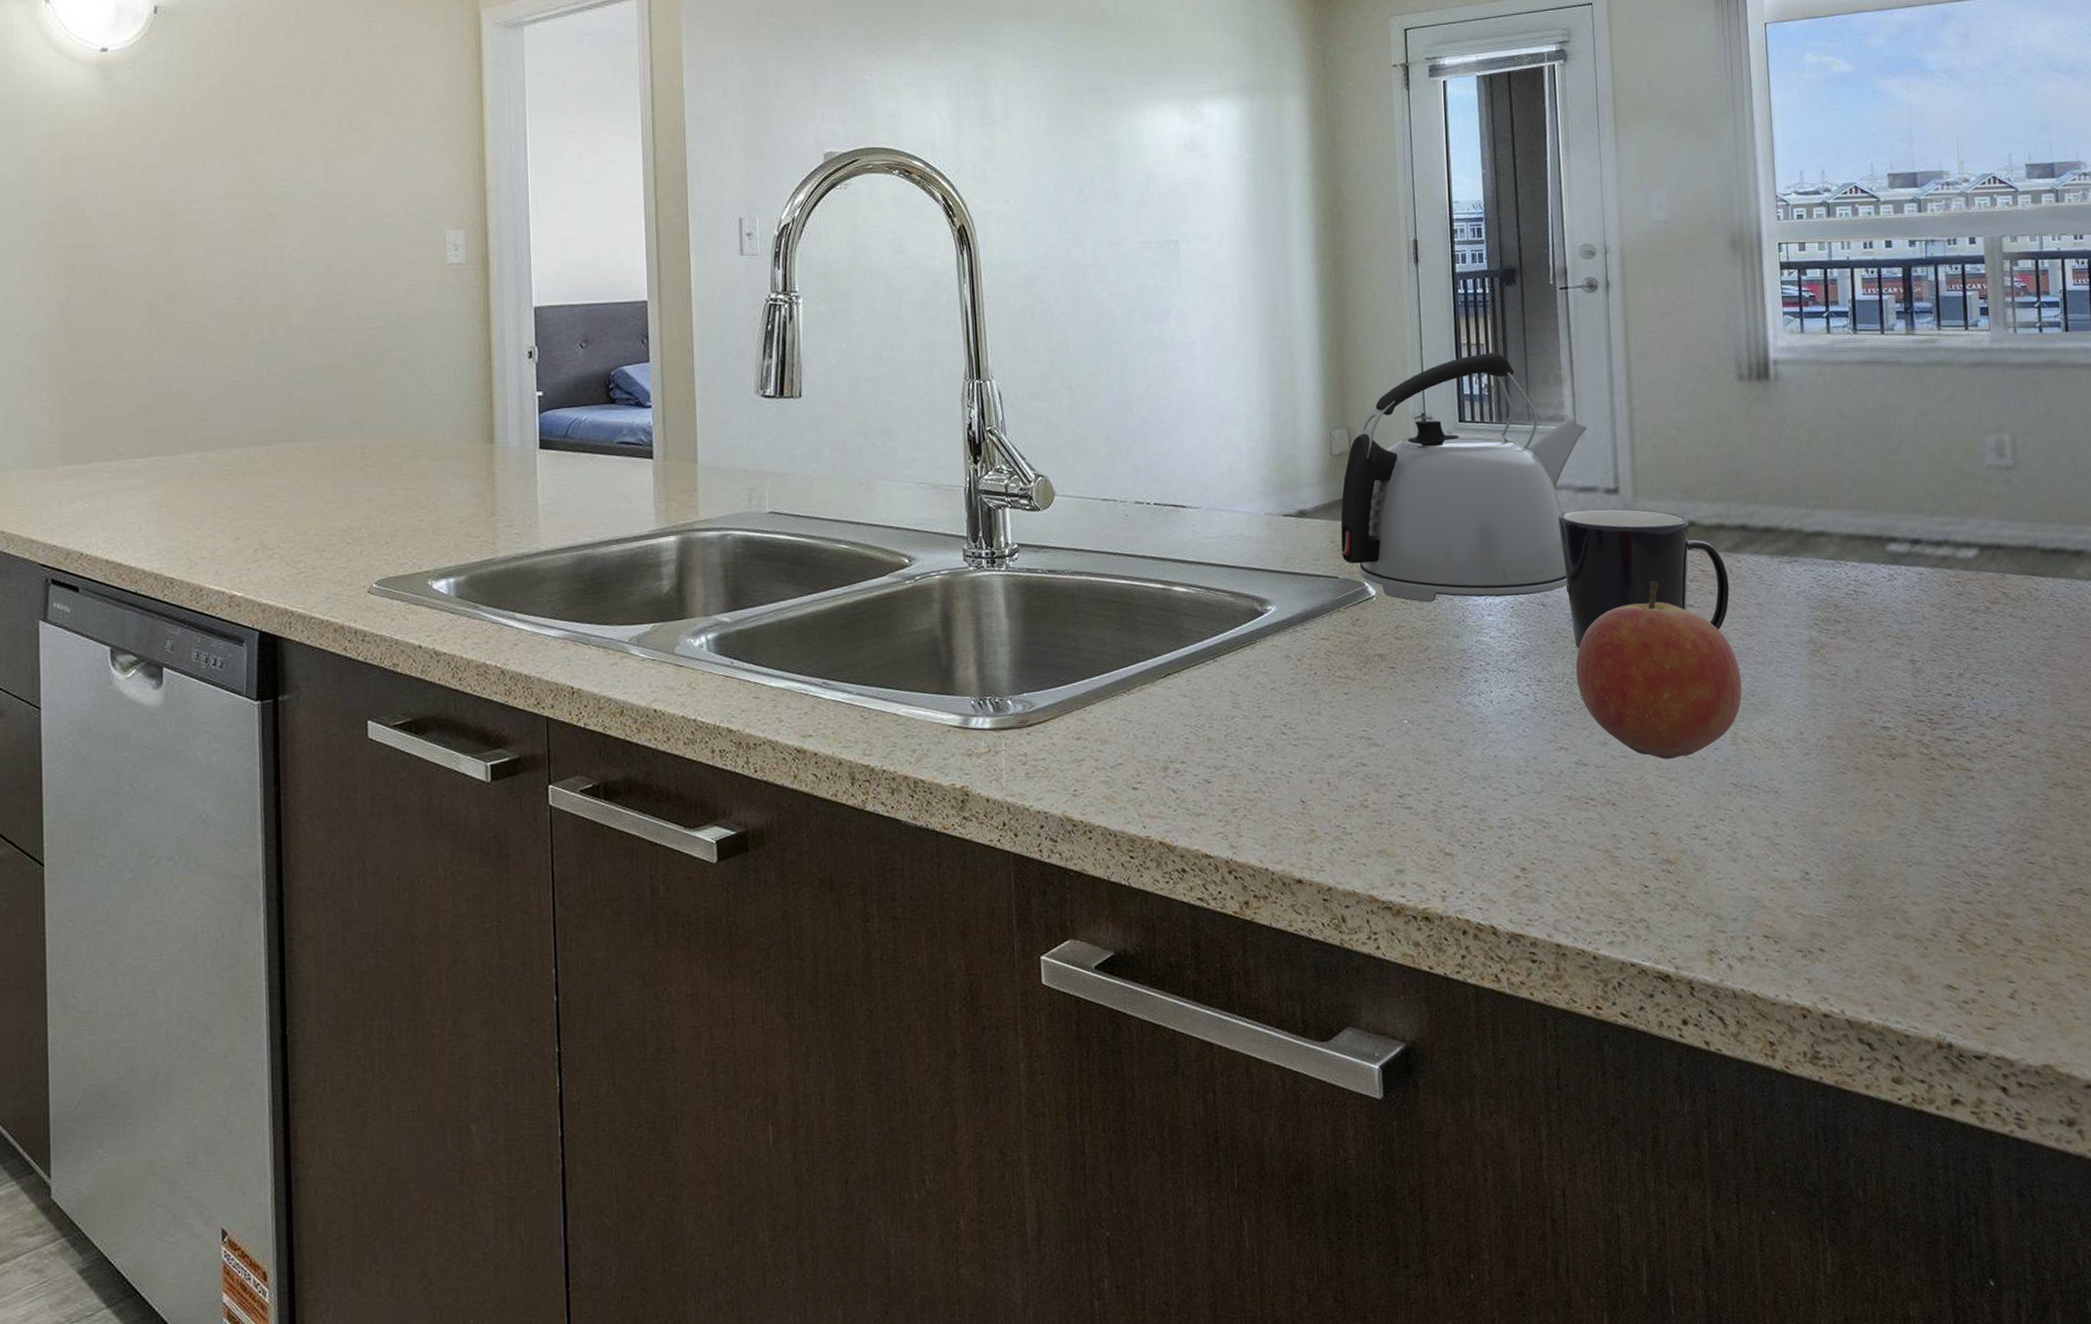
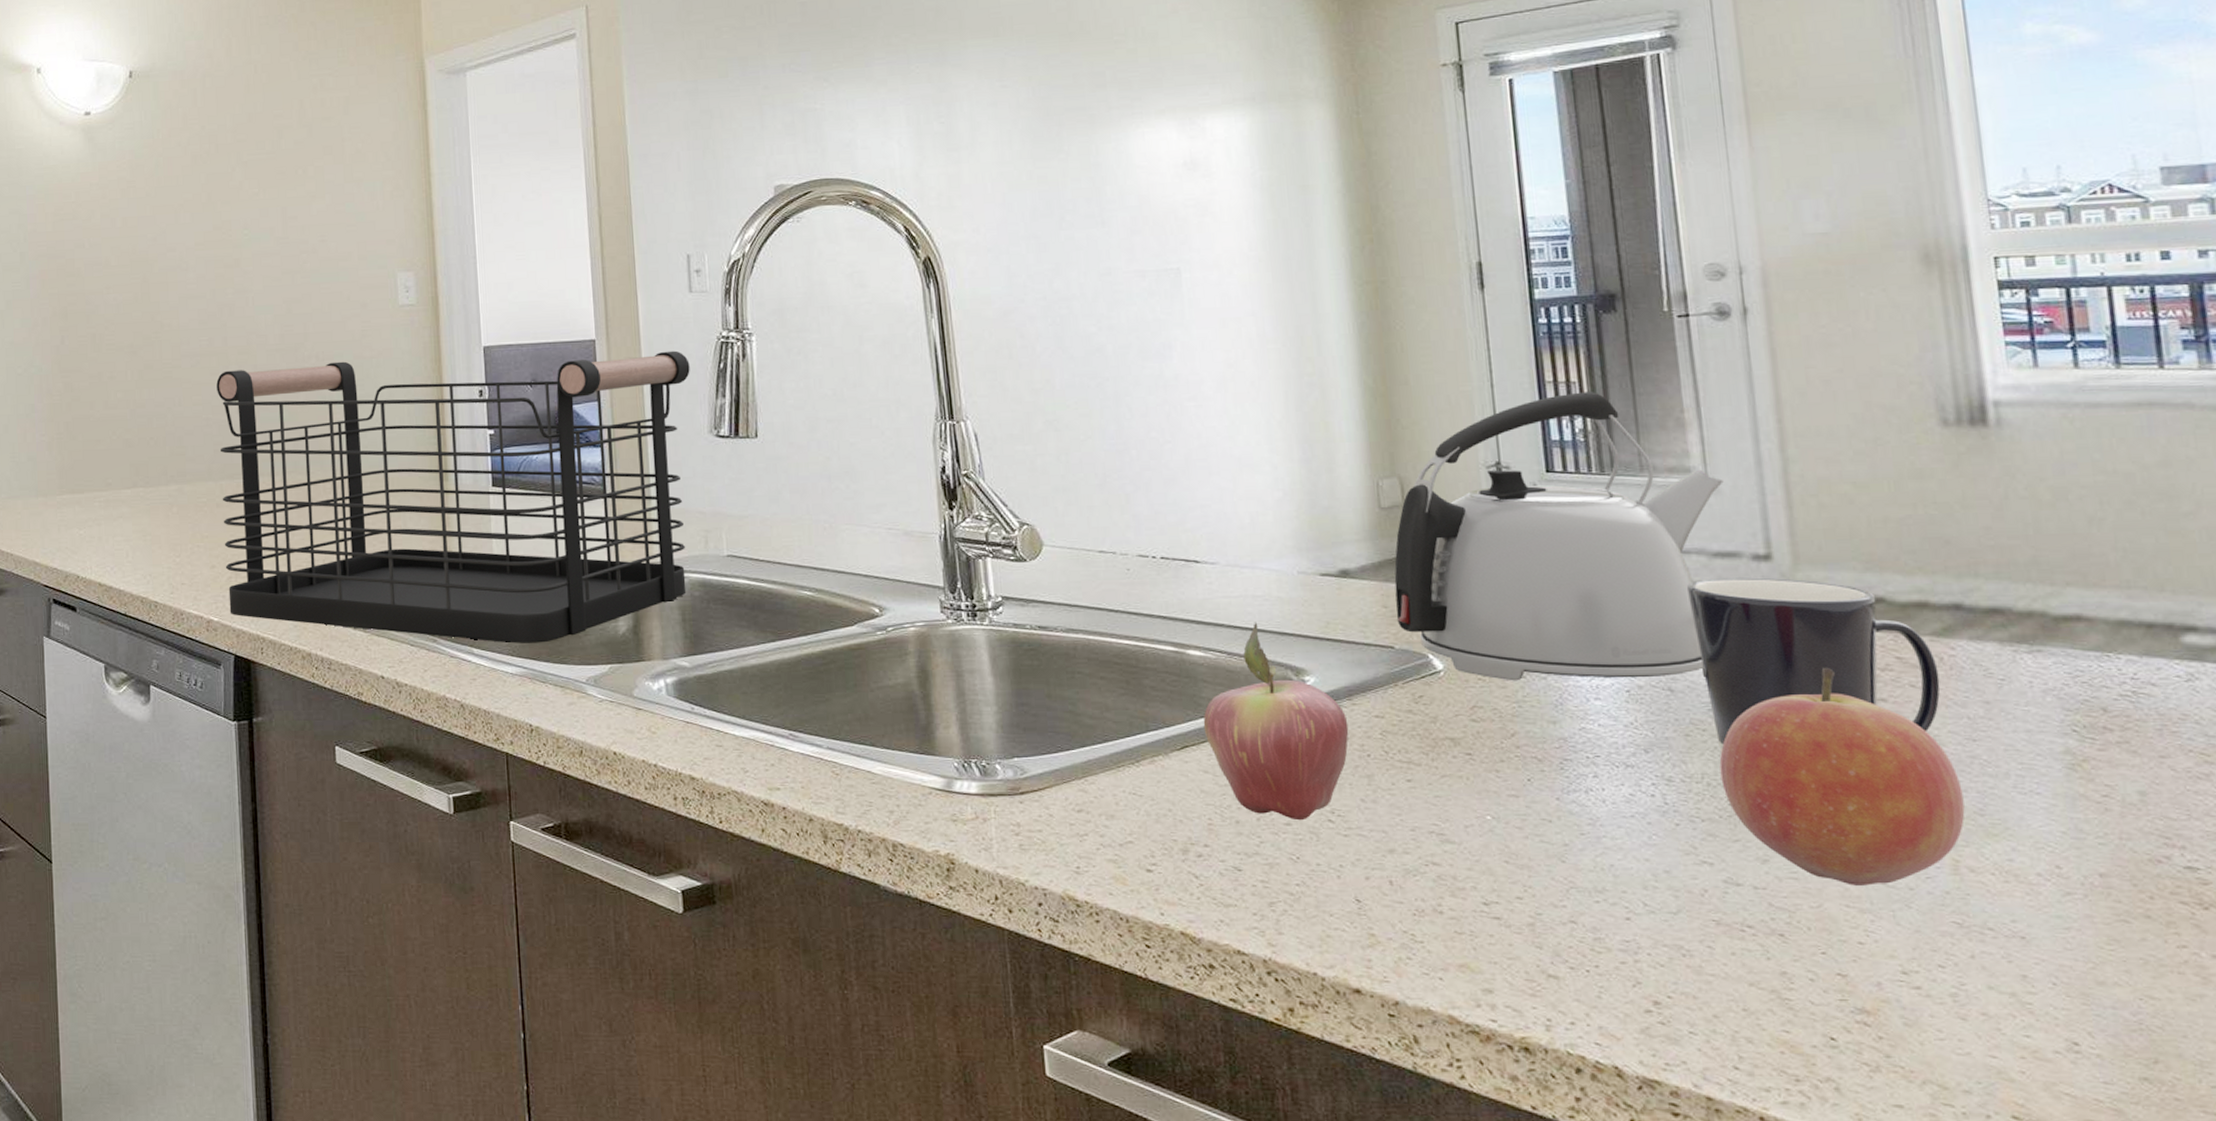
dish rack: none [246,312,739,607] -> present [216,350,690,644]
fruit: none [1184,559,1301,735] -> present [1203,622,1349,821]

